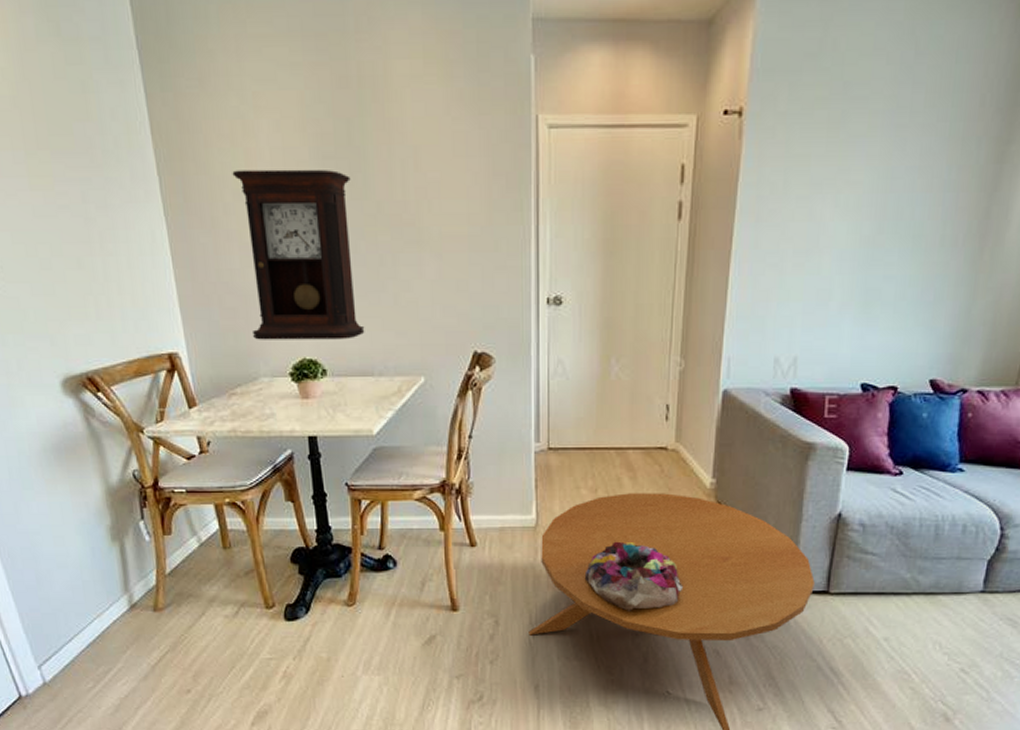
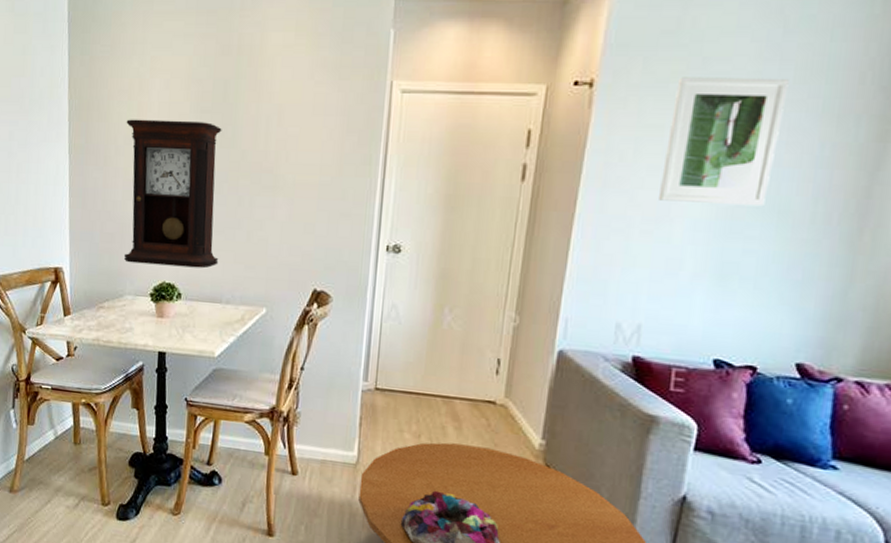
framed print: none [807,102,921,233] -> present [657,77,789,207]

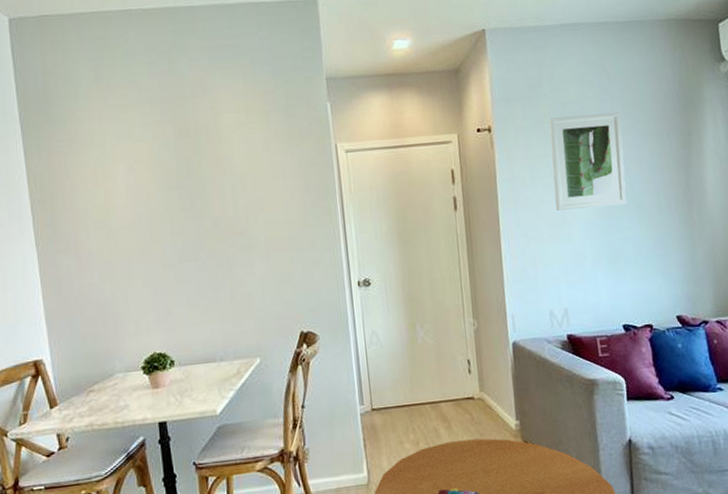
pendulum clock: present [123,119,222,269] -> none [94,198,207,341]

